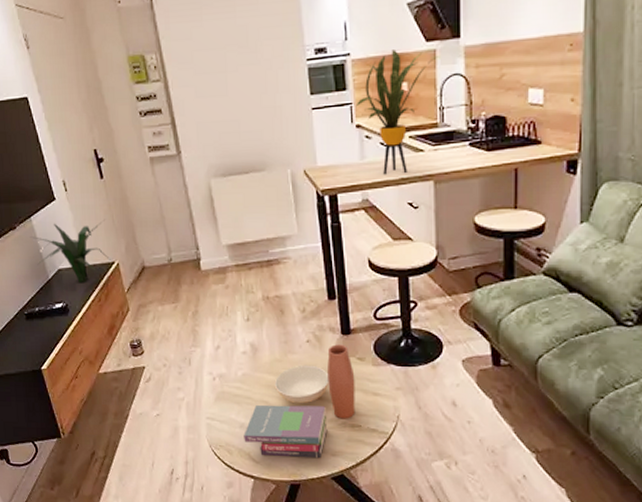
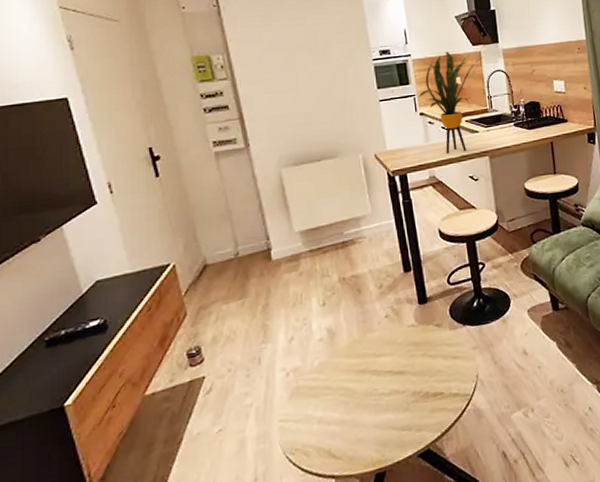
plant: present [30,219,115,284] -> none [60,219,170,294]
books: present [243,404,328,459] -> none [322,380,411,450]
bowl: present [274,365,329,404] -> none [353,339,410,384]
vase: present [326,344,356,419] -> none [406,314,437,391]

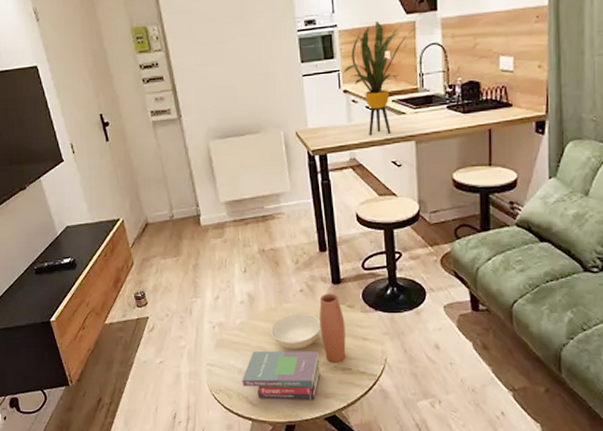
books: none [322,380,411,450] -> present [242,351,321,401]
bowl: none [353,339,410,384] -> present [270,313,322,350]
vase: none [406,314,437,391] -> present [319,293,346,363]

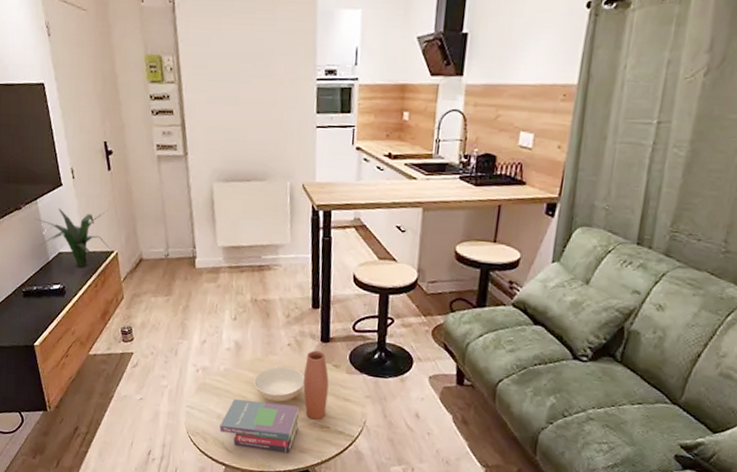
plant: none [40,179,120,240] -> present [35,207,114,268]
house plant: present [342,21,418,136] -> none [357,80,441,198]

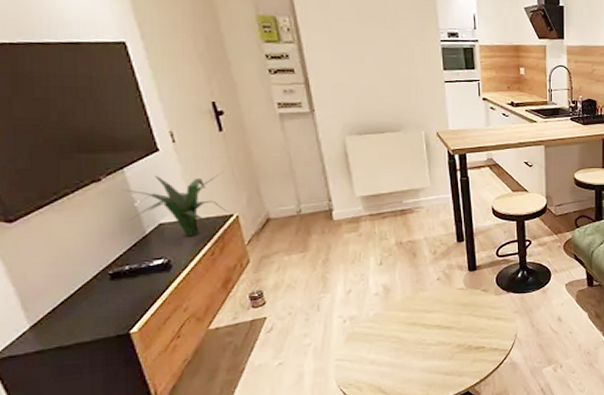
books: present [219,399,299,454] -> none [374,334,455,387]
bowl: present [253,365,305,403] -> none [406,299,457,336]
vase: present [302,350,329,420] -> none [455,279,480,344]

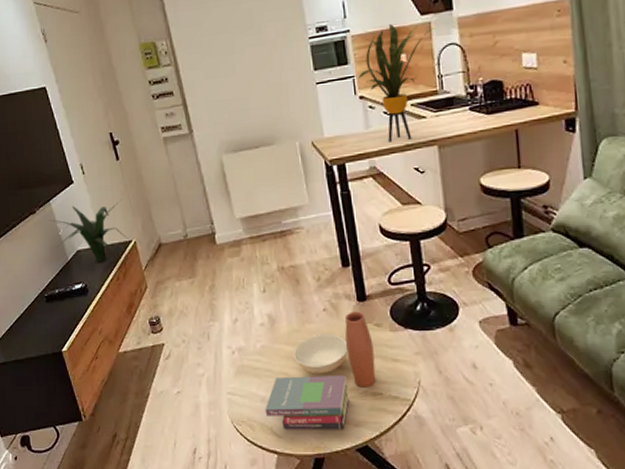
books: none [374,334,455,387] -> present [265,375,349,430]
bowl: none [406,299,457,336] -> present [293,333,348,374]
vase: none [455,279,480,344] -> present [344,311,376,388]
house plant: none [482,42,548,139] -> present [357,24,434,143]

